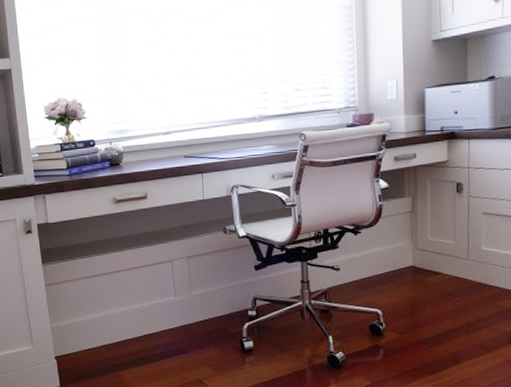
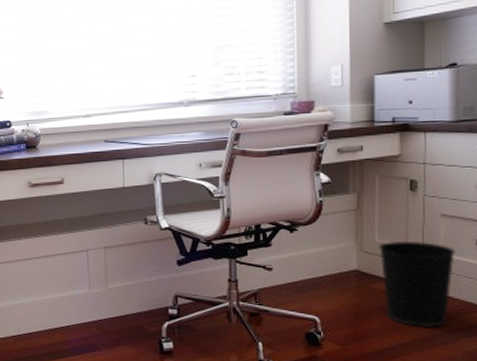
wastebasket: none [431,237,496,314] -> present [379,241,456,328]

